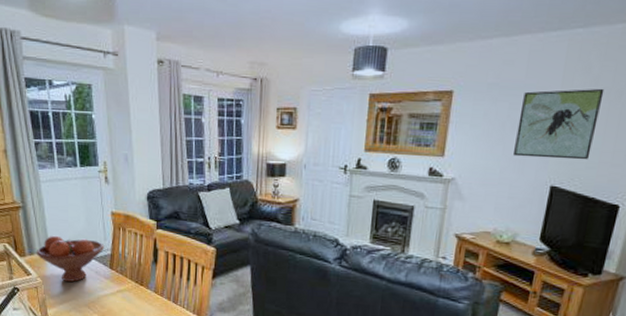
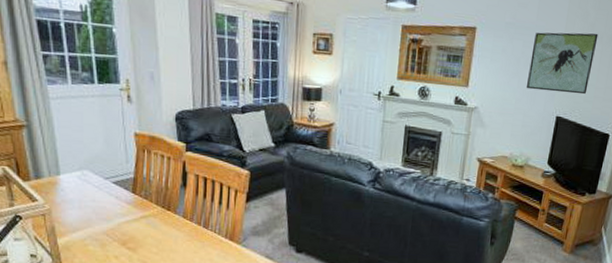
fruit bowl: present [36,235,105,282] -> none [43,157,127,209]

